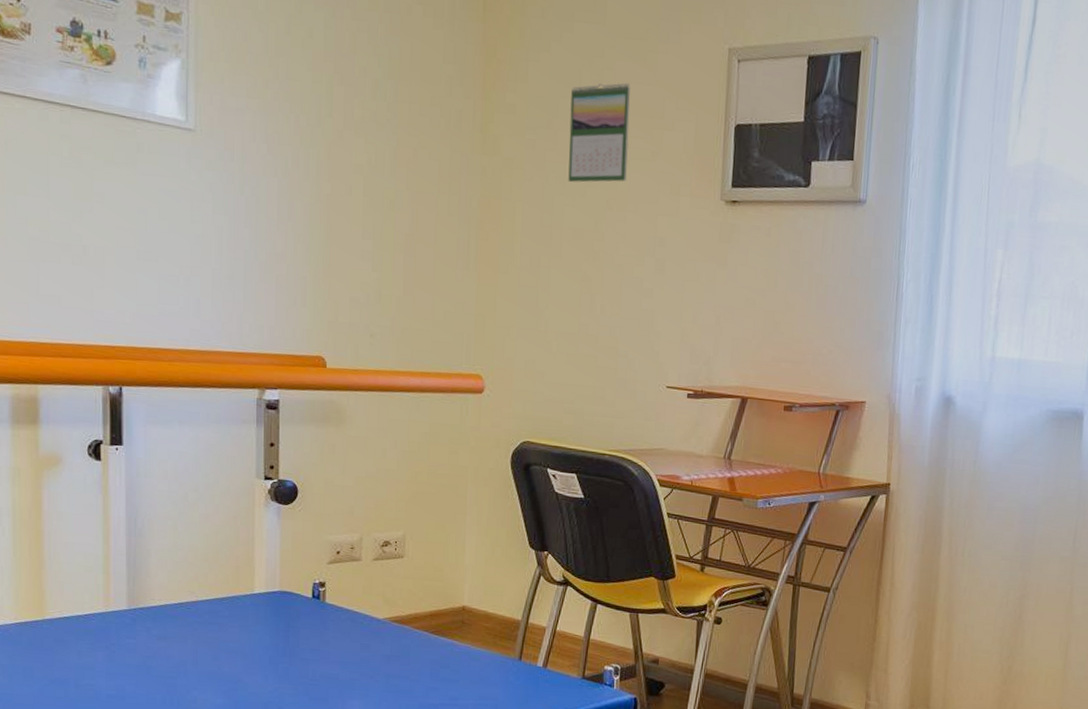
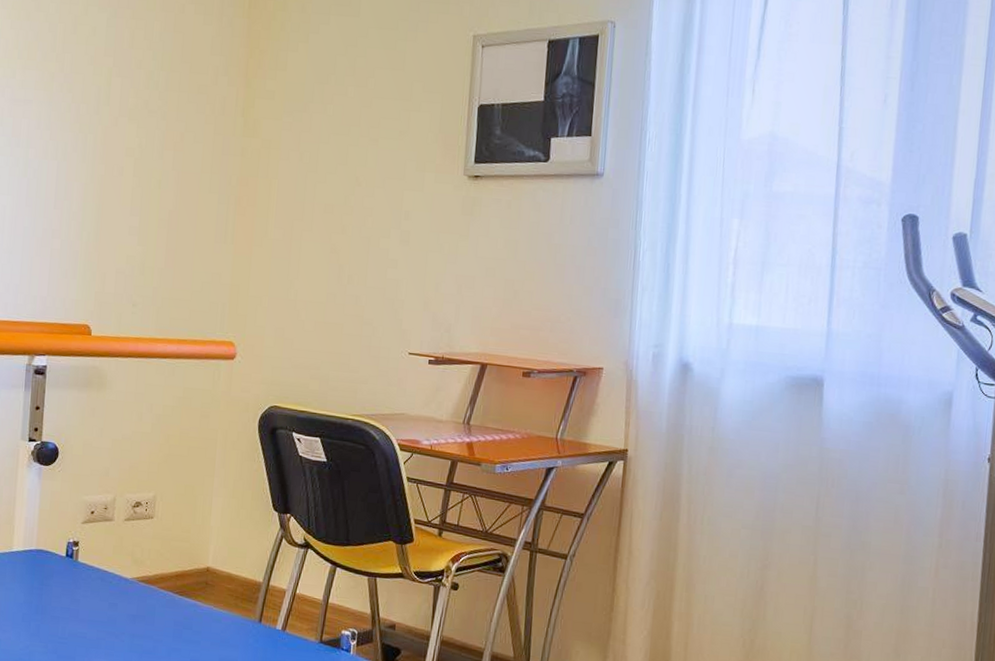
calendar: present [568,83,630,183] -> none [321,69,381,161]

